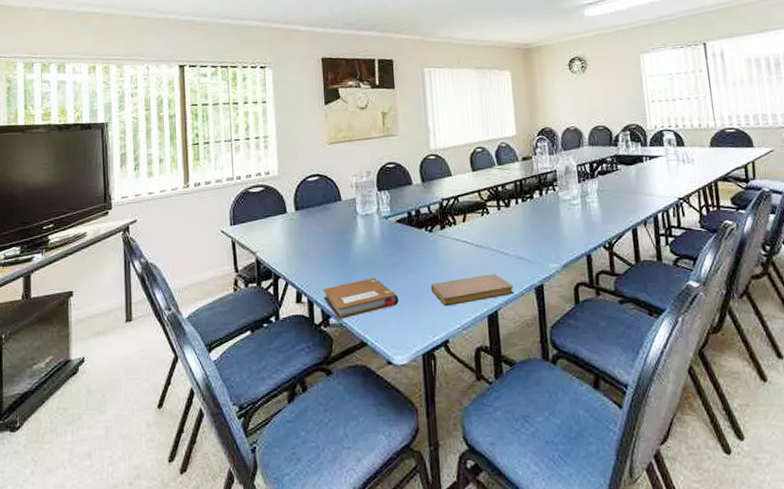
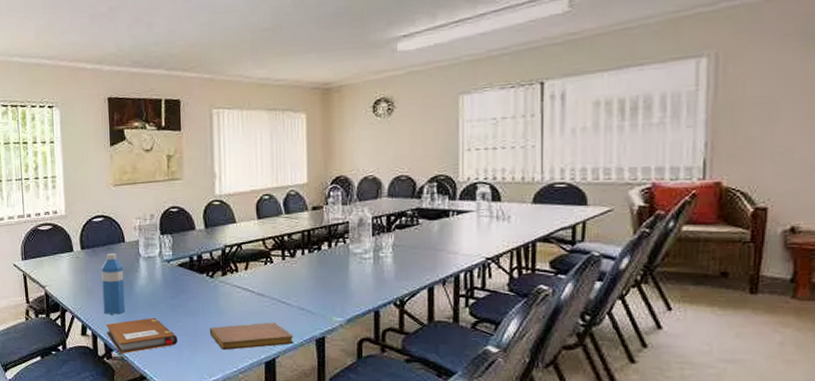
water bottle: none [317,213,343,278] -> present [101,254,125,314]

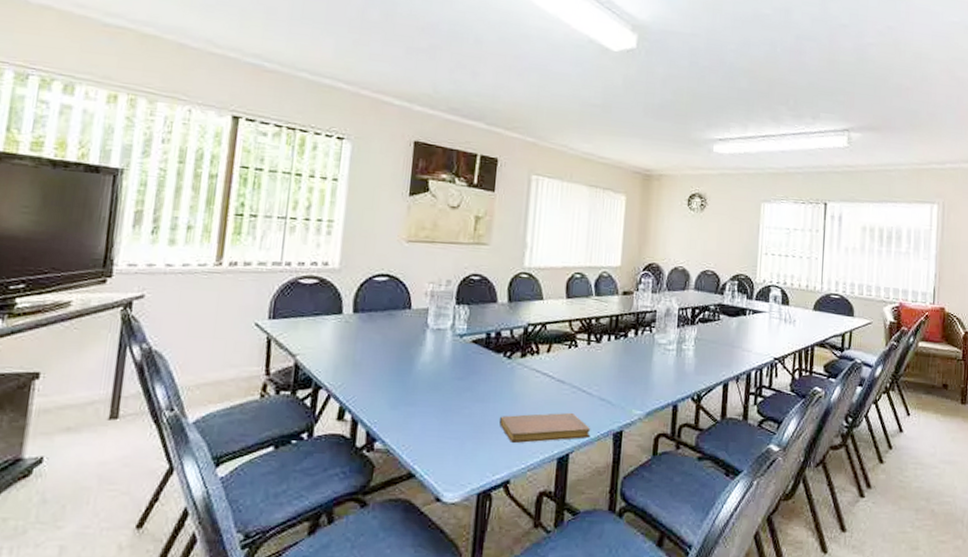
water bottle: present [101,254,125,314] -> none [371,321,405,396]
notebook: present [106,318,177,354] -> none [371,402,460,446]

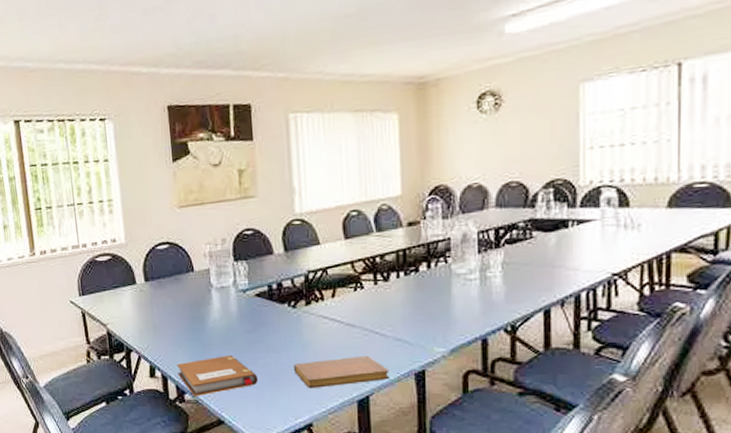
notebook: none [371,402,460,446] -> present [177,356,258,397]

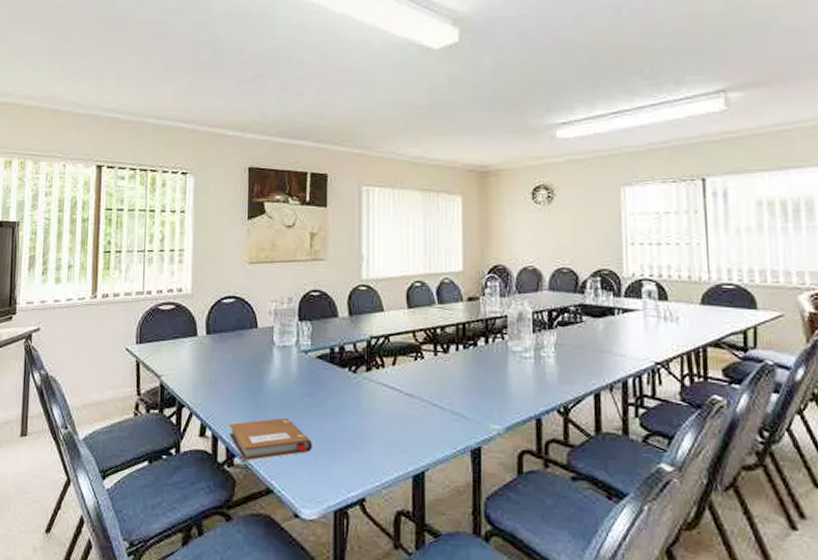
notebook: present [294,355,390,389] -> none [350,427,446,460]

